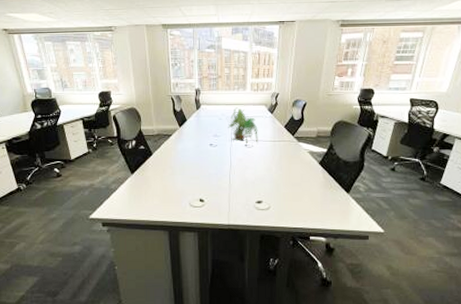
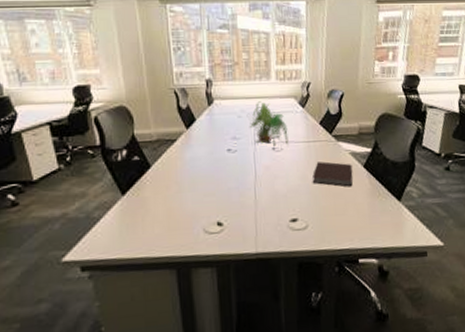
notebook: none [275,158,310,179] -> present [312,161,353,187]

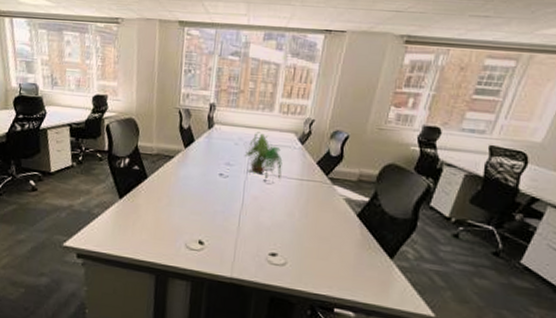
notebook: present [312,161,353,187] -> none [298,202,345,234]

